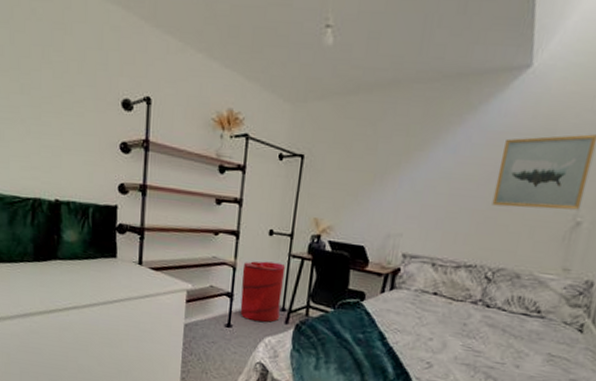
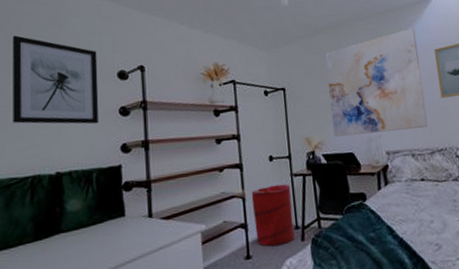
wall art: none [16,36,102,156] -> present [12,35,99,124]
wall art: none [347,105,490,236] -> present [325,28,428,137]

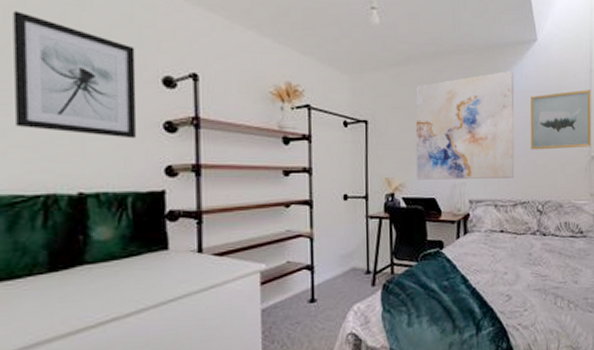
laundry hamper: present [251,184,296,247] -> none [320,226,366,291]

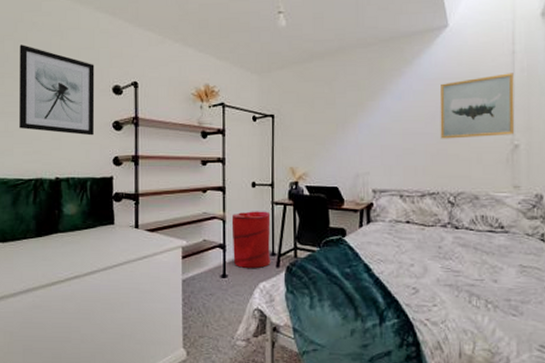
laundry hamper: none [320,226,366,291] -> present [231,211,271,269]
wall art: present [415,71,515,180] -> none [319,60,423,169]

